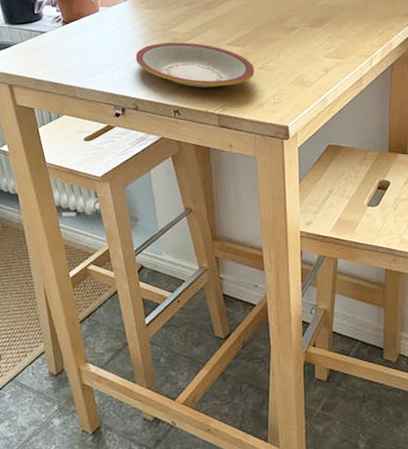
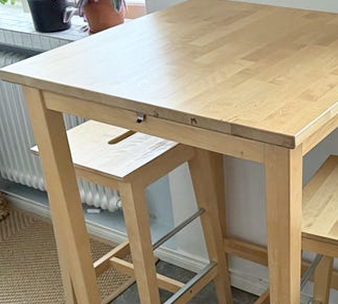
plate: present [135,42,255,88] -> none [157,55,266,98]

